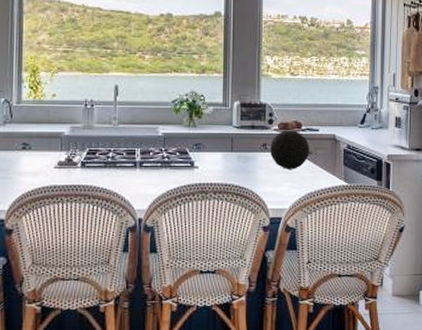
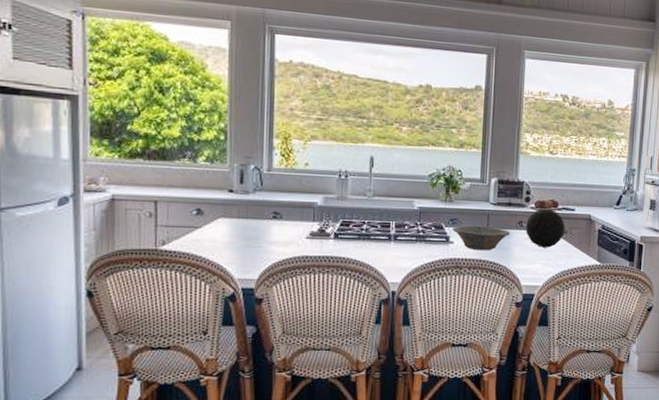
bowl: none [196,150,255,175] -> present [452,225,511,251]

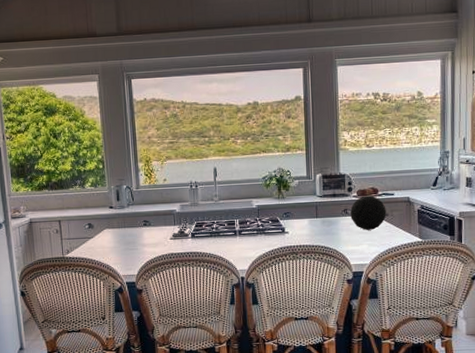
bowl: present [452,225,511,251] -> none [286,216,337,238]

